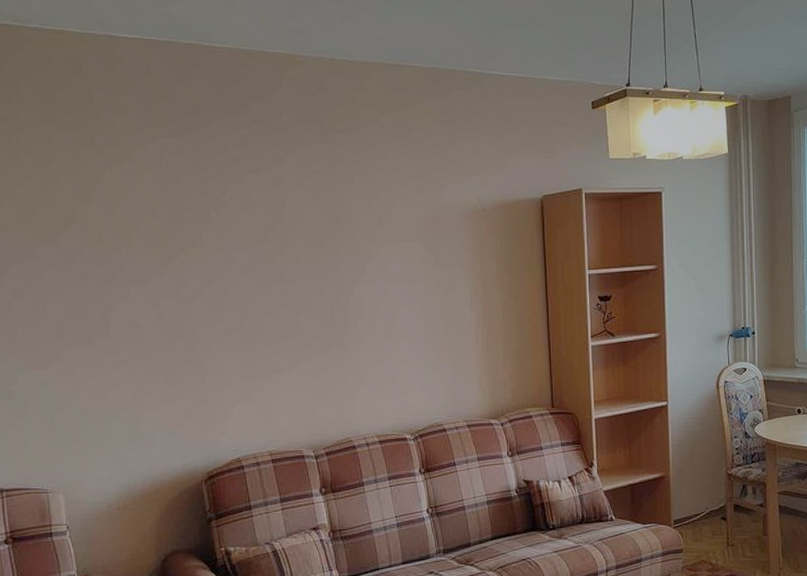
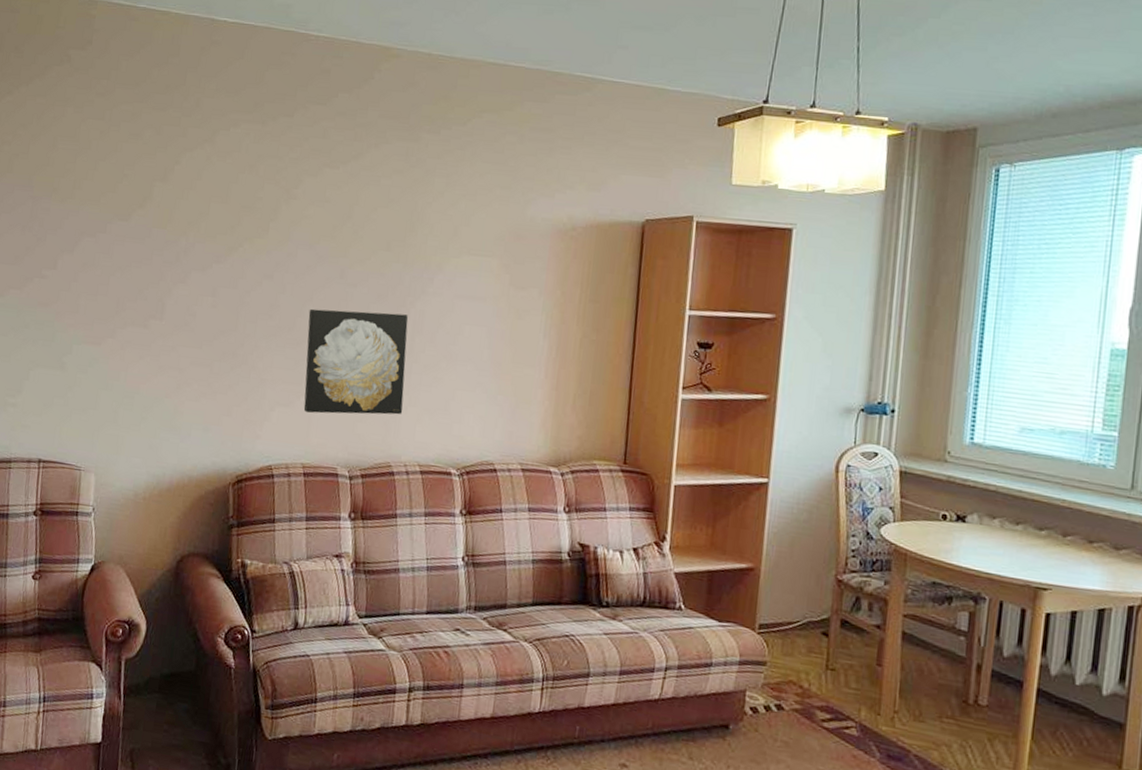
wall art: none [253,303,356,405] -> present [303,308,409,415]

